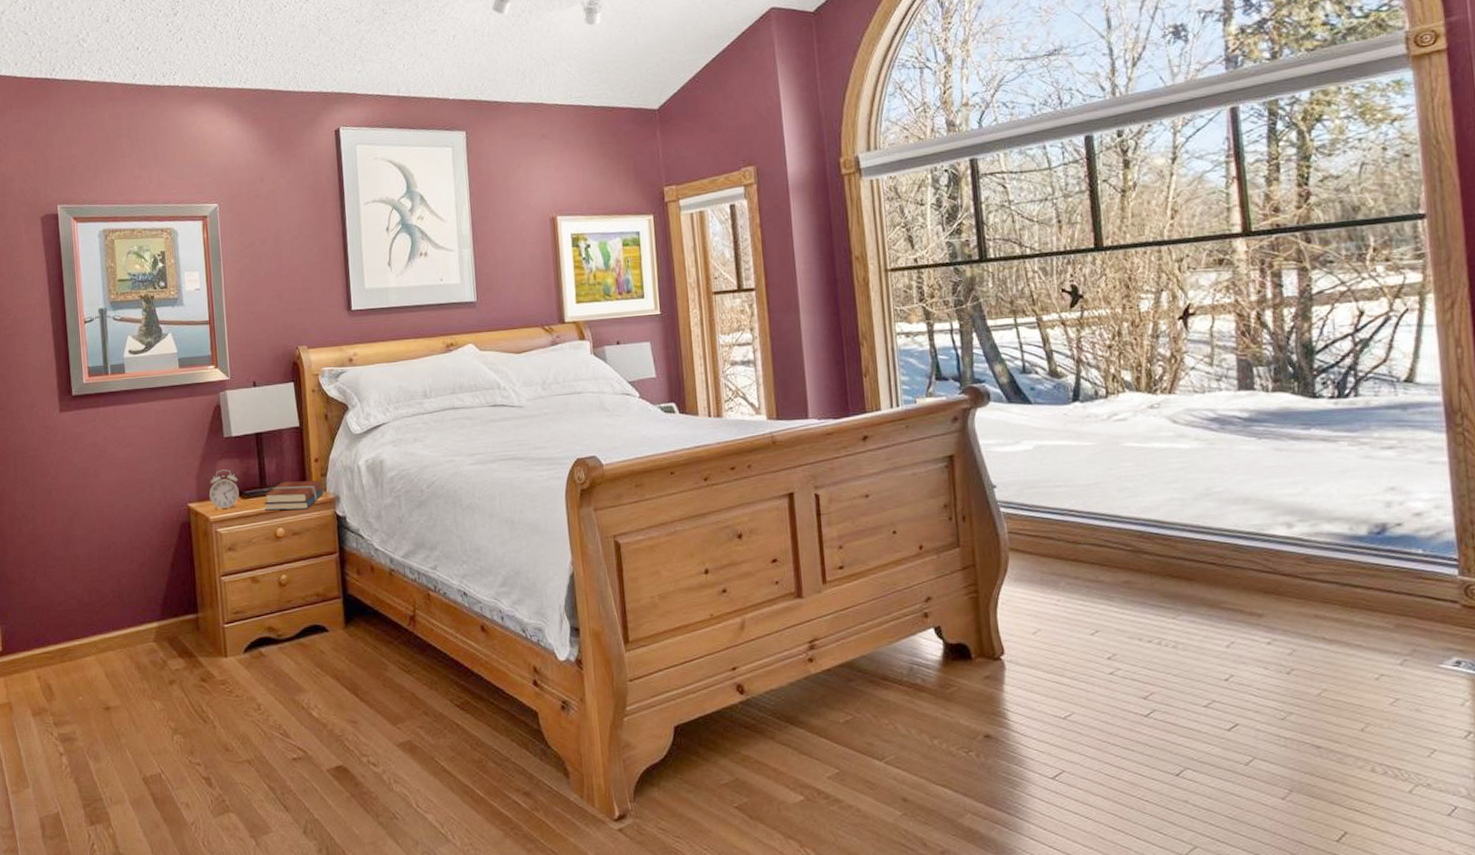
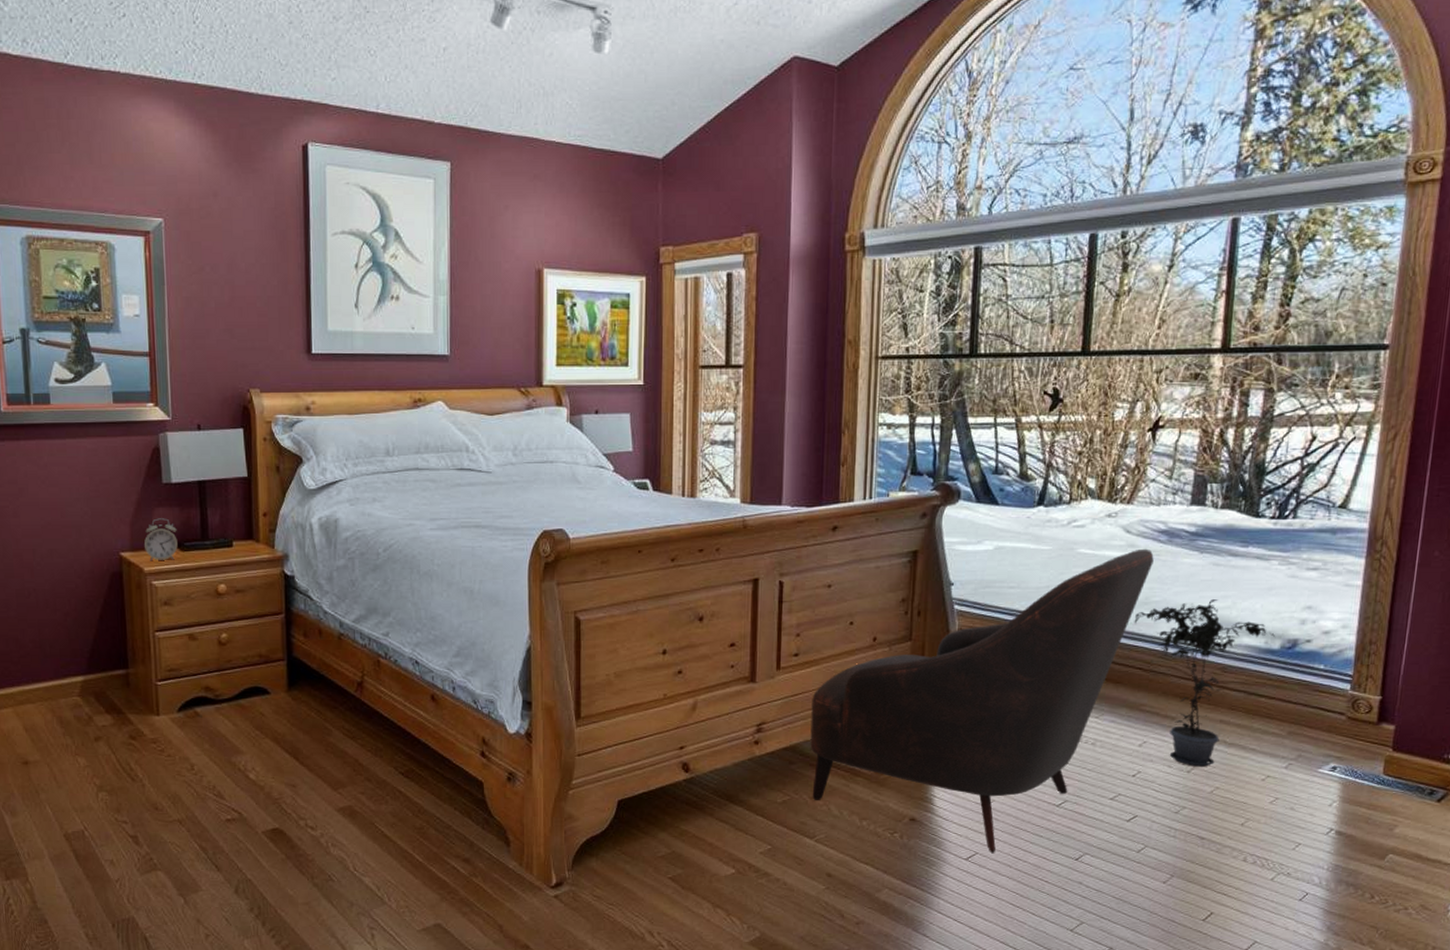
books: present [264,480,323,511] -> none [205,535,271,567]
armchair: none [863,438,1208,771] -> present [810,548,1154,854]
potted plant: none [1197,486,1359,667] -> present [1134,599,1275,767]

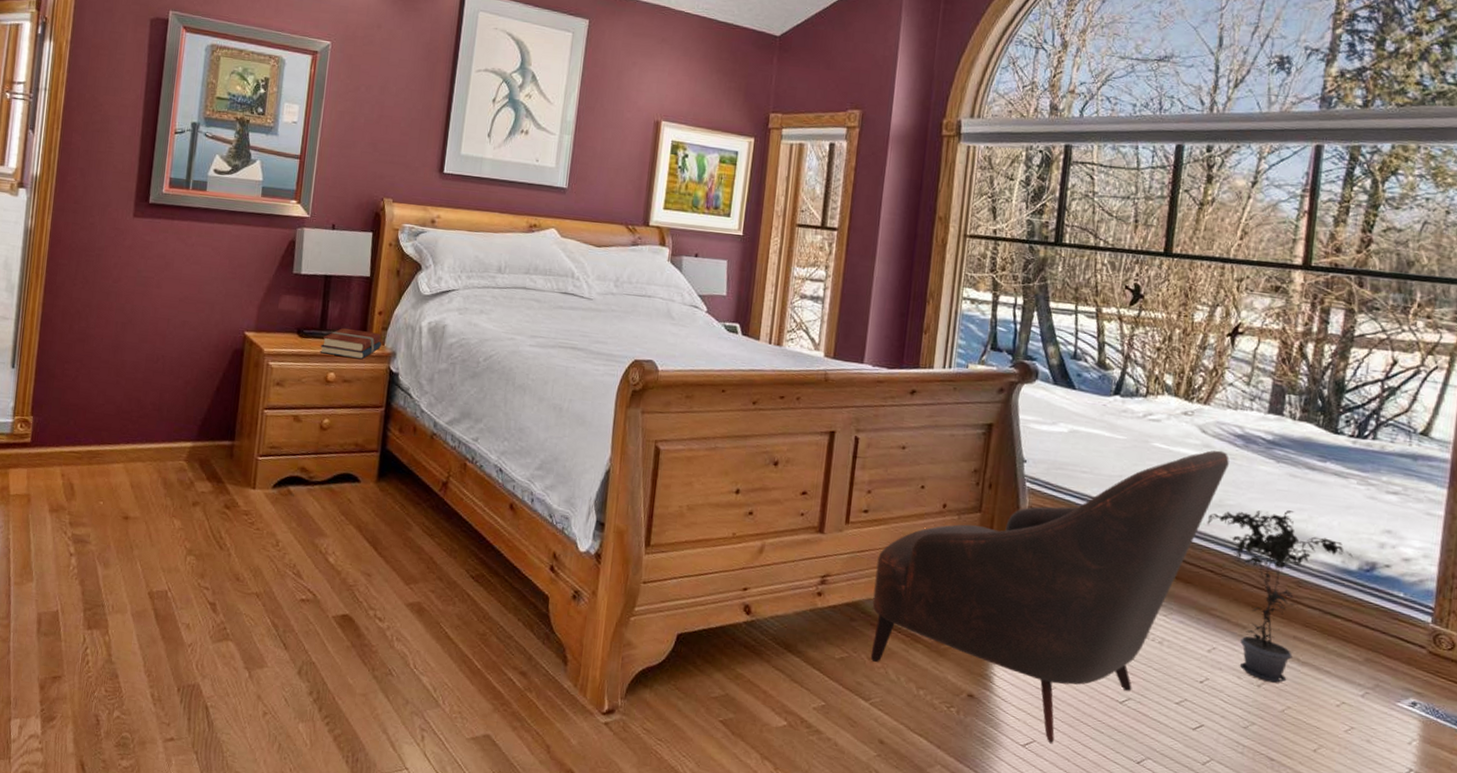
alarm clock: present [143,518,178,561] -> none [267,304,299,345]
books: none [205,535,271,567] -> present [319,327,381,360]

